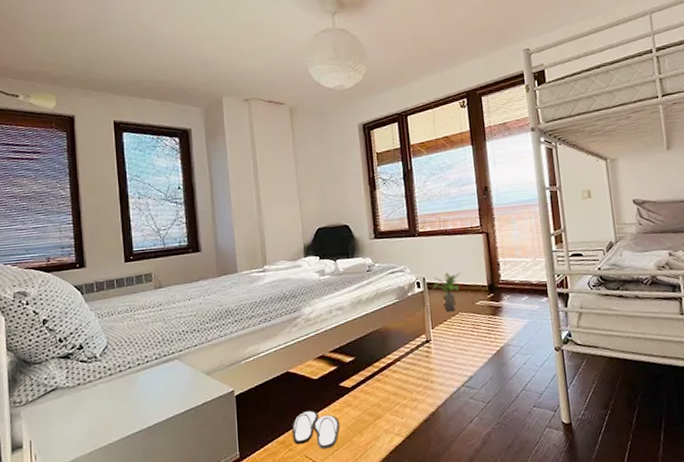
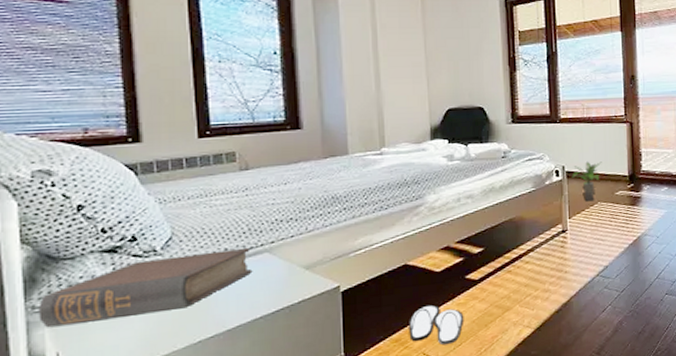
book: none [18,355,165,420] -> present [38,247,251,328]

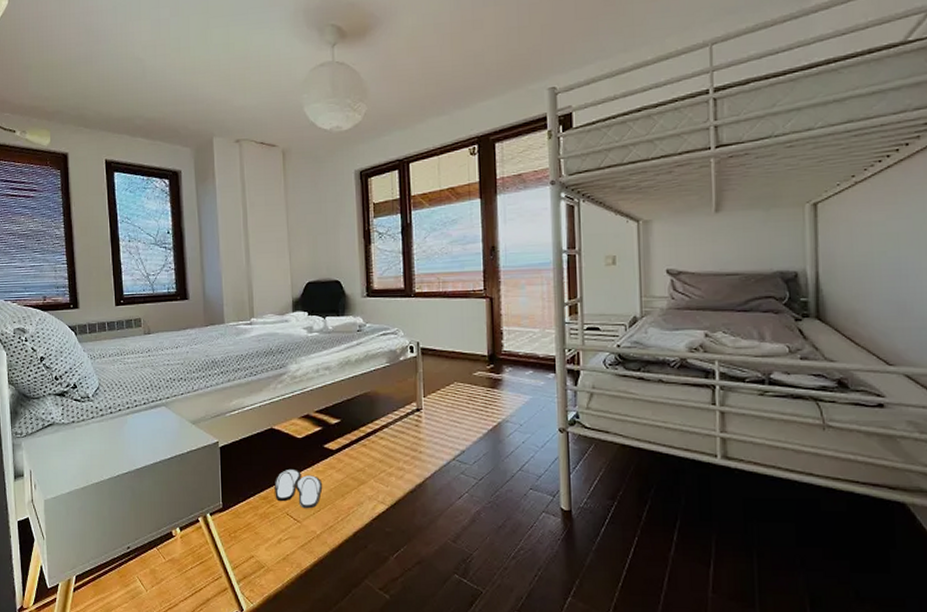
book: present [38,247,251,328] -> none [19,400,153,450]
potted plant: present [571,161,603,202] -> none [426,338,459,381]

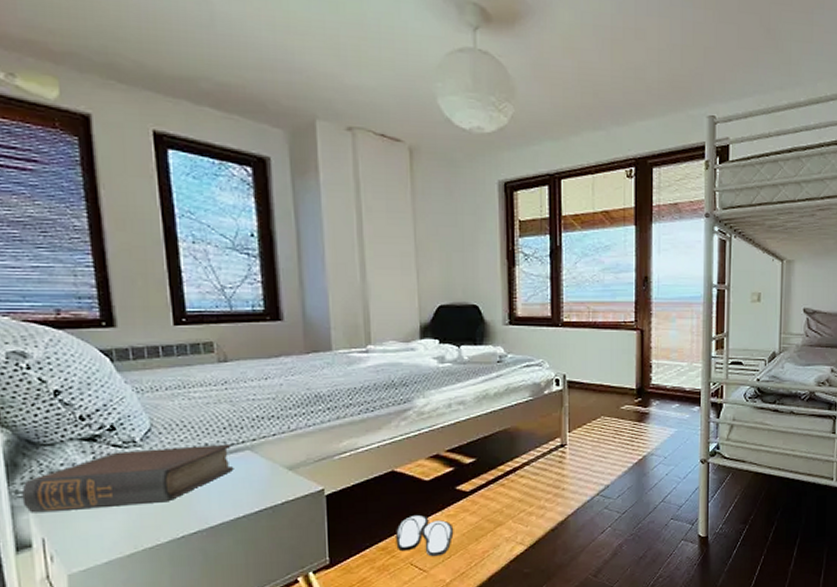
book: none [19,400,153,450] -> present [21,443,233,514]

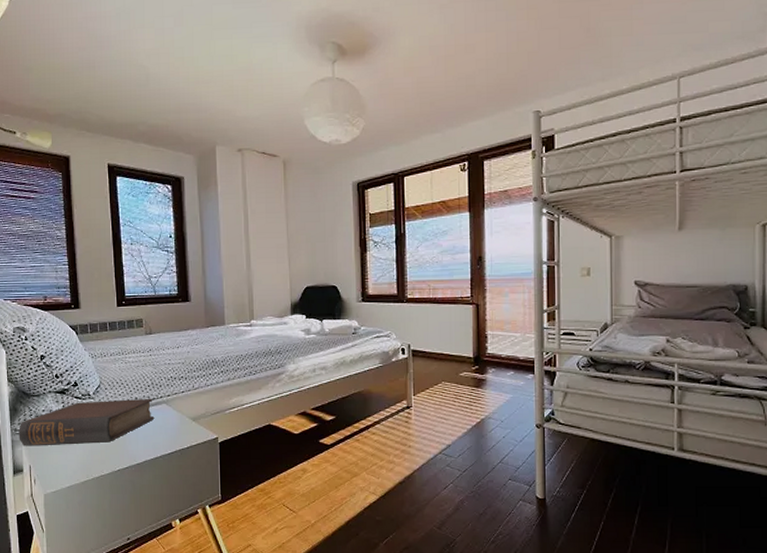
slippers: present [396,515,453,557] -> none [272,463,317,500]

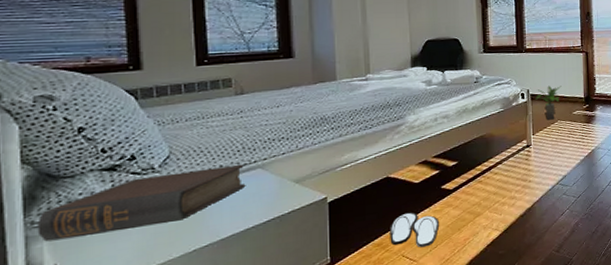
slippers: none [272,463,317,500] -> present [390,212,439,248]
potted plant: none [416,341,447,381] -> present [535,85,562,120]

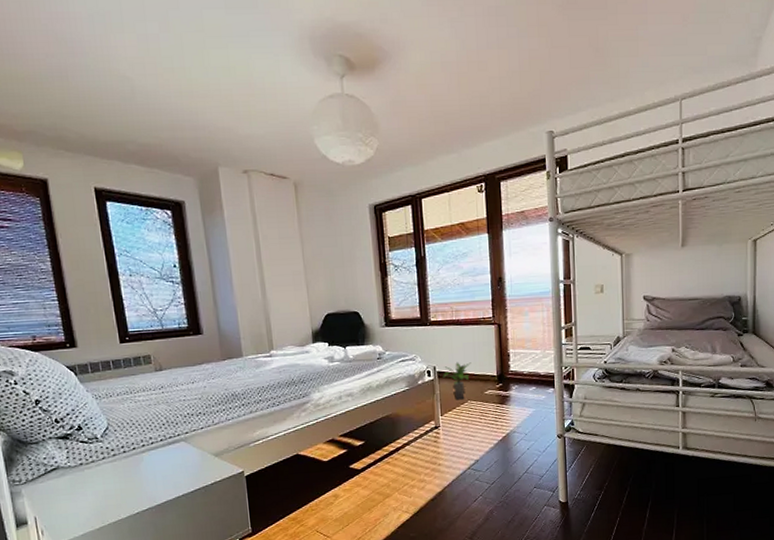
book: present [37,164,244,242] -> none [17,436,172,498]
slippers: present [390,212,439,248] -> none [303,490,349,525]

